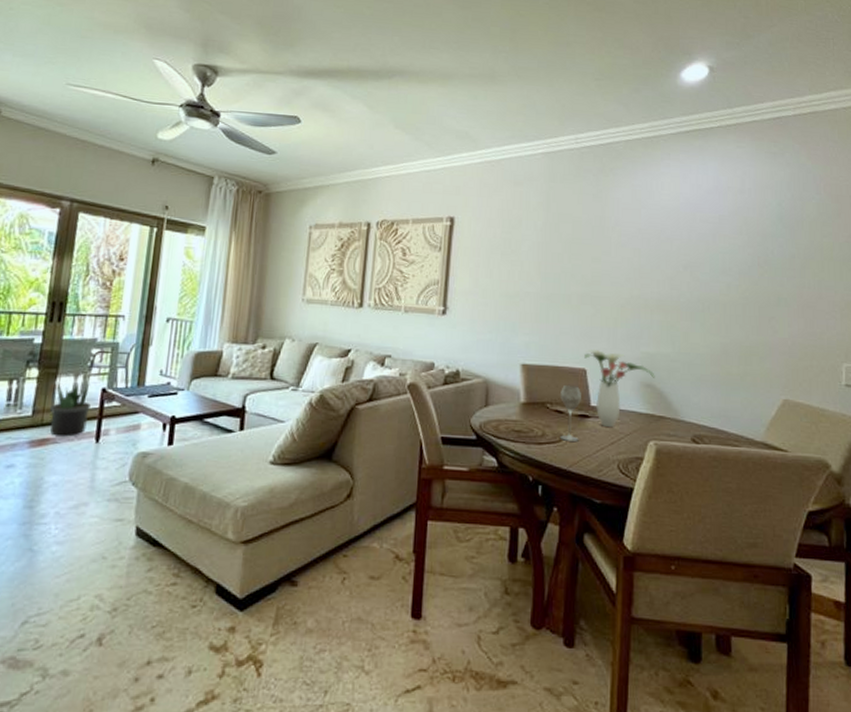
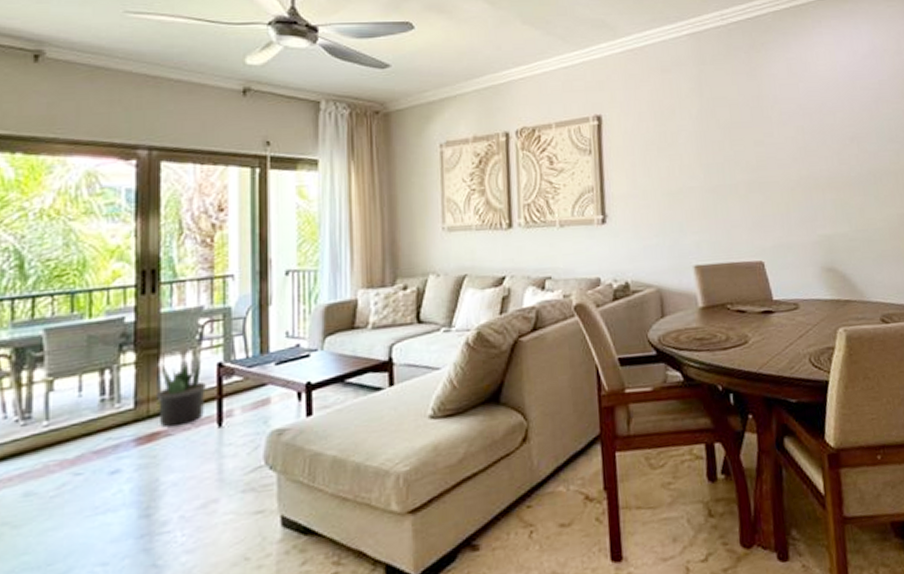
wineglass: present [559,384,581,443] -> none [740,280,766,342]
flower arrangement: present [584,349,655,427] -> none [760,238,836,320]

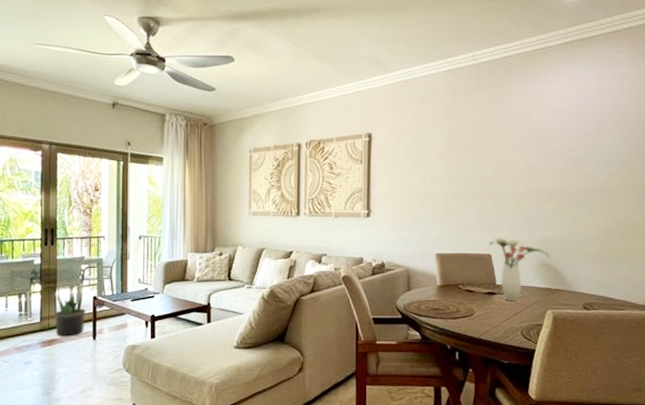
flower arrangement: none [760,238,836,320] -> present [489,237,550,301]

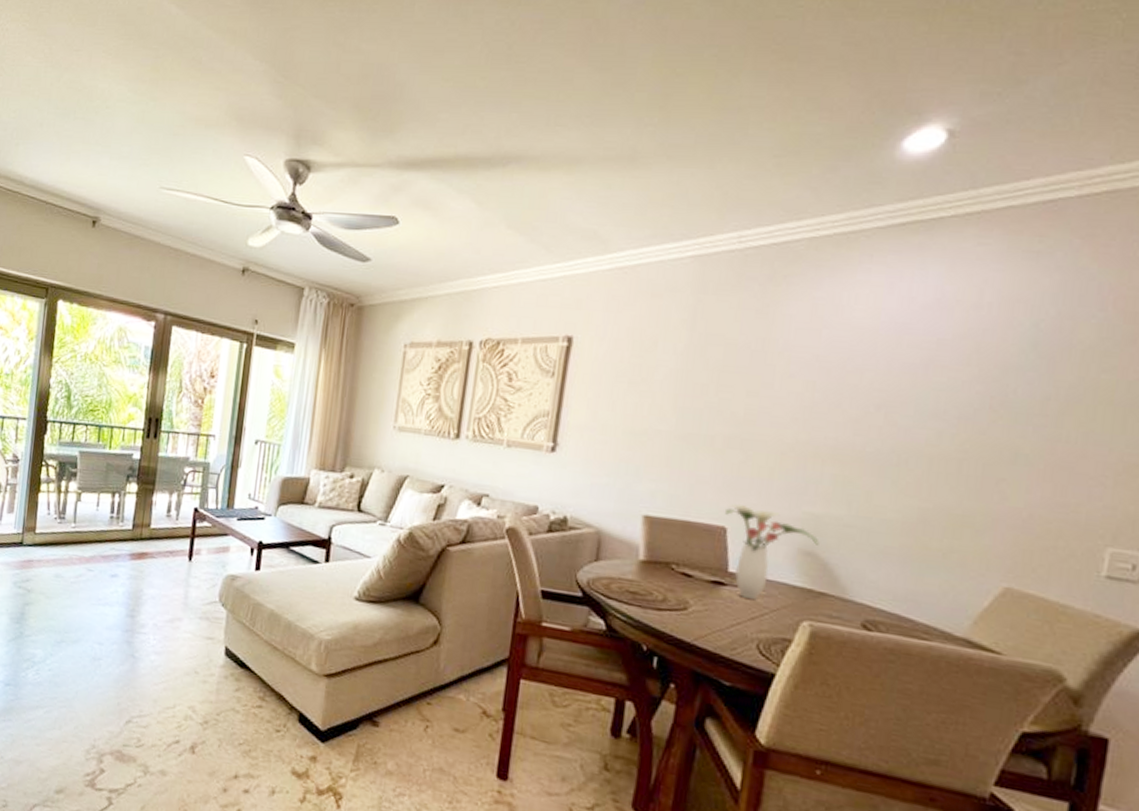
planter: present [54,293,86,337] -> none [148,498,184,552]

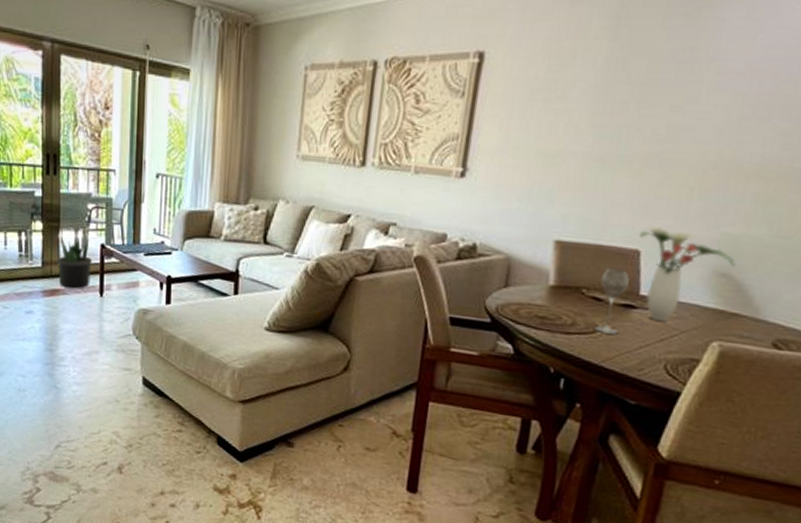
planter: none [148,498,184,552] -> present [57,235,92,288]
wineglass: none [685,543,717,613] -> present [593,267,629,336]

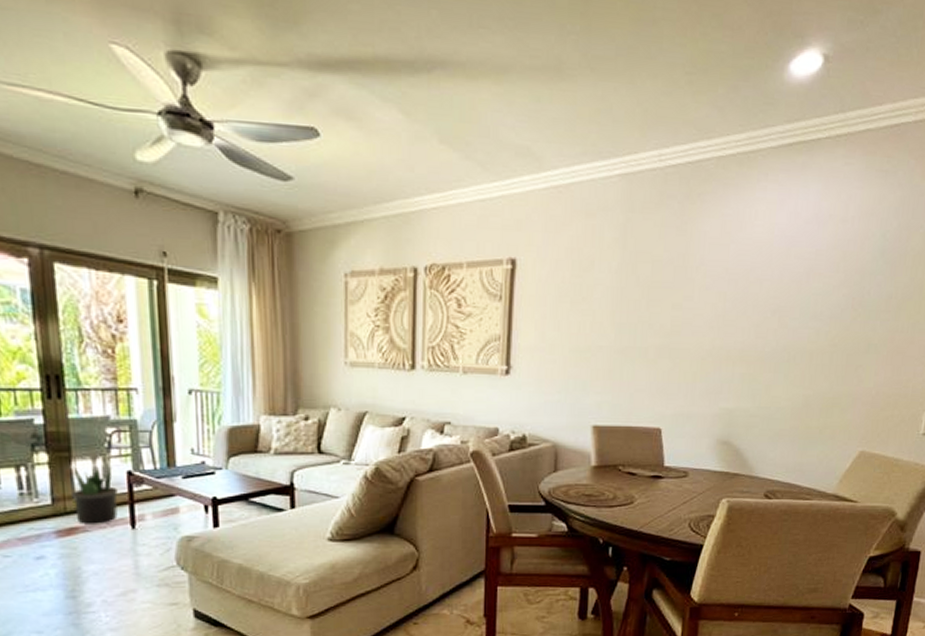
wineglass: present [593,267,629,336] -> none [631,445,655,504]
flower arrangement: present [640,225,736,321] -> none [660,406,733,486]

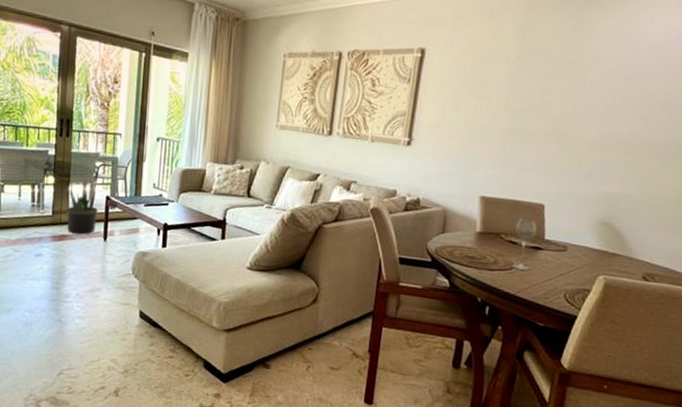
wineglass: none [631,445,655,504] -> present [511,217,537,271]

